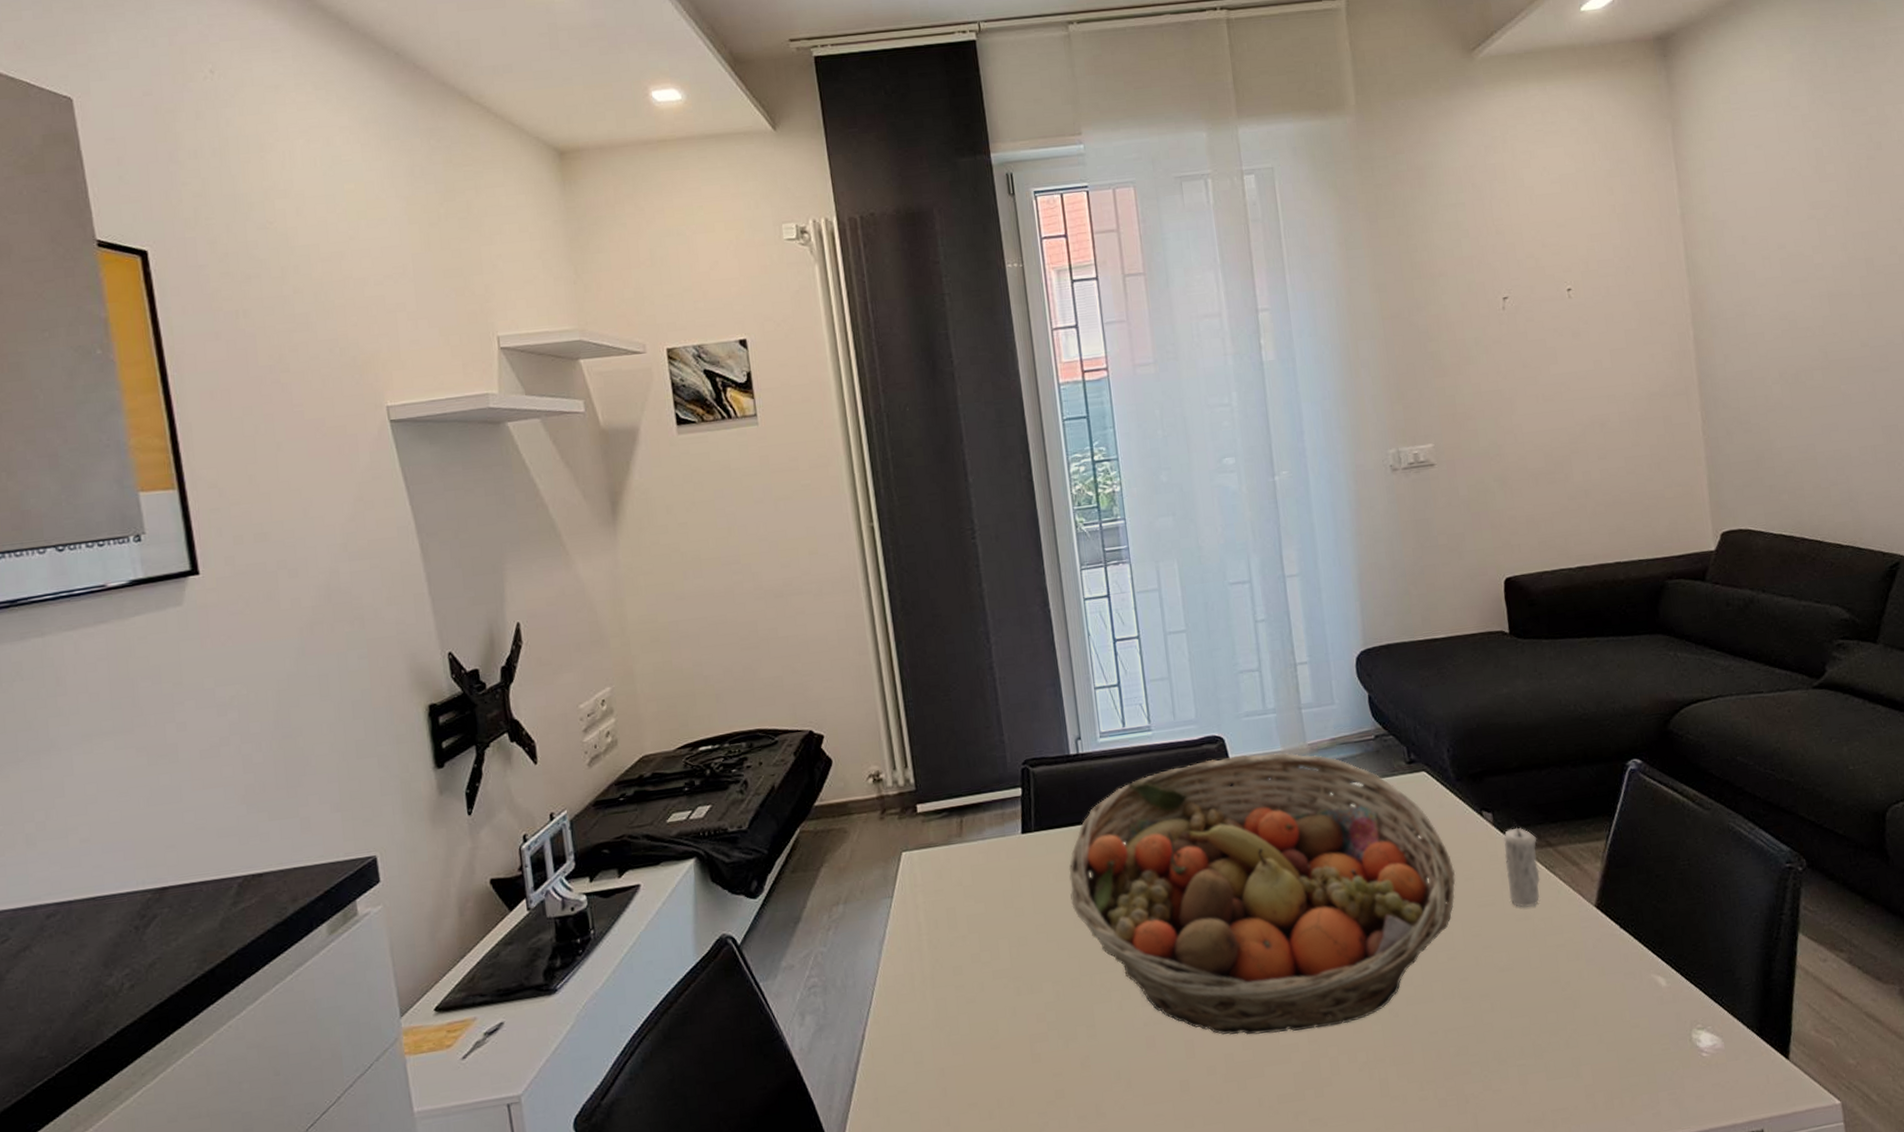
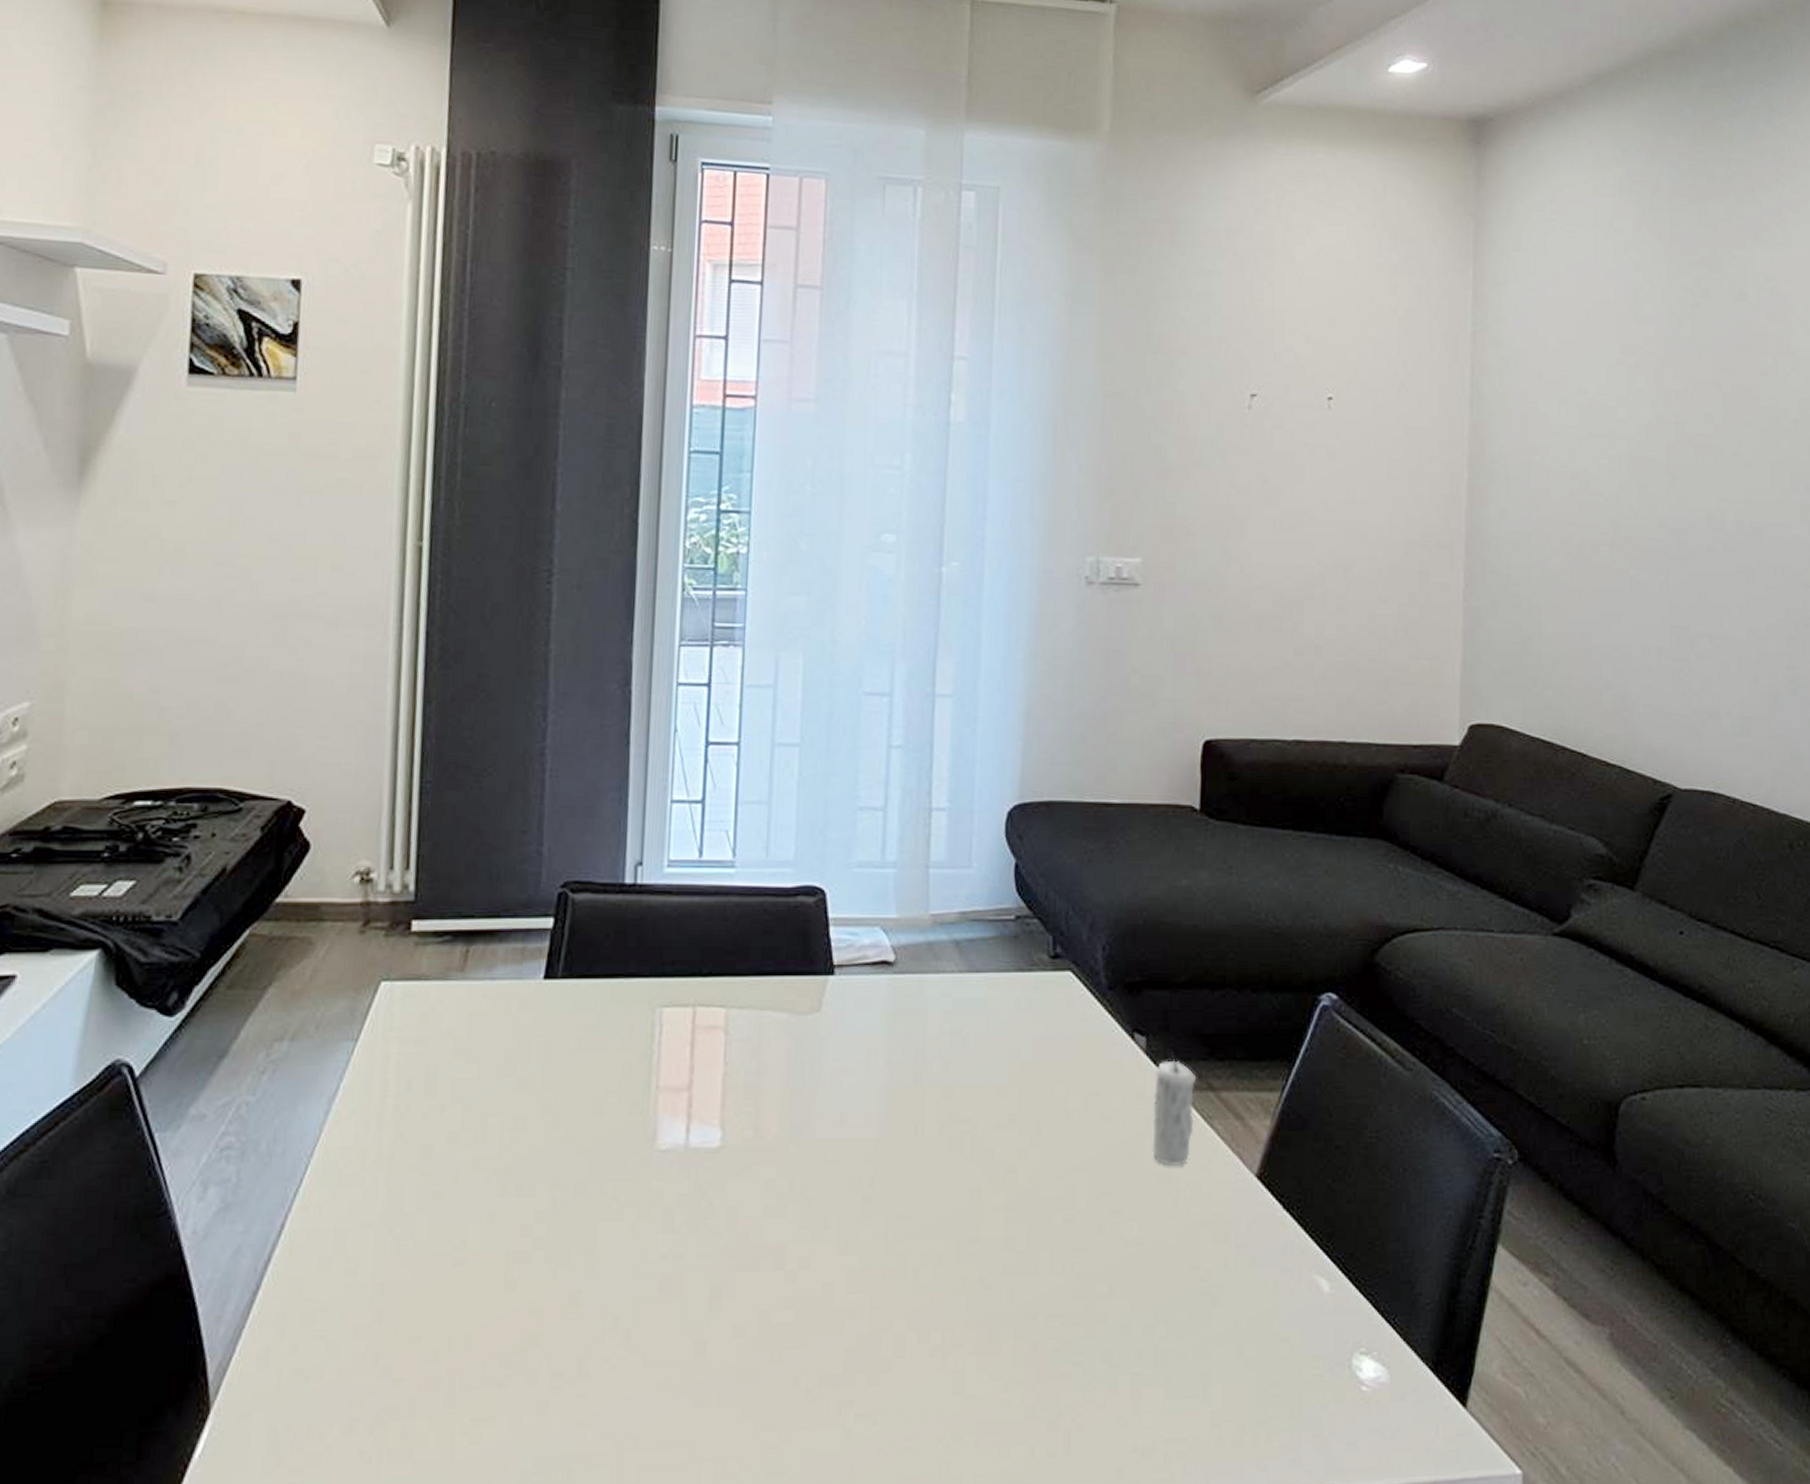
fruit basket: present [1068,753,1456,1035] -> none [593,916,1090,1292]

